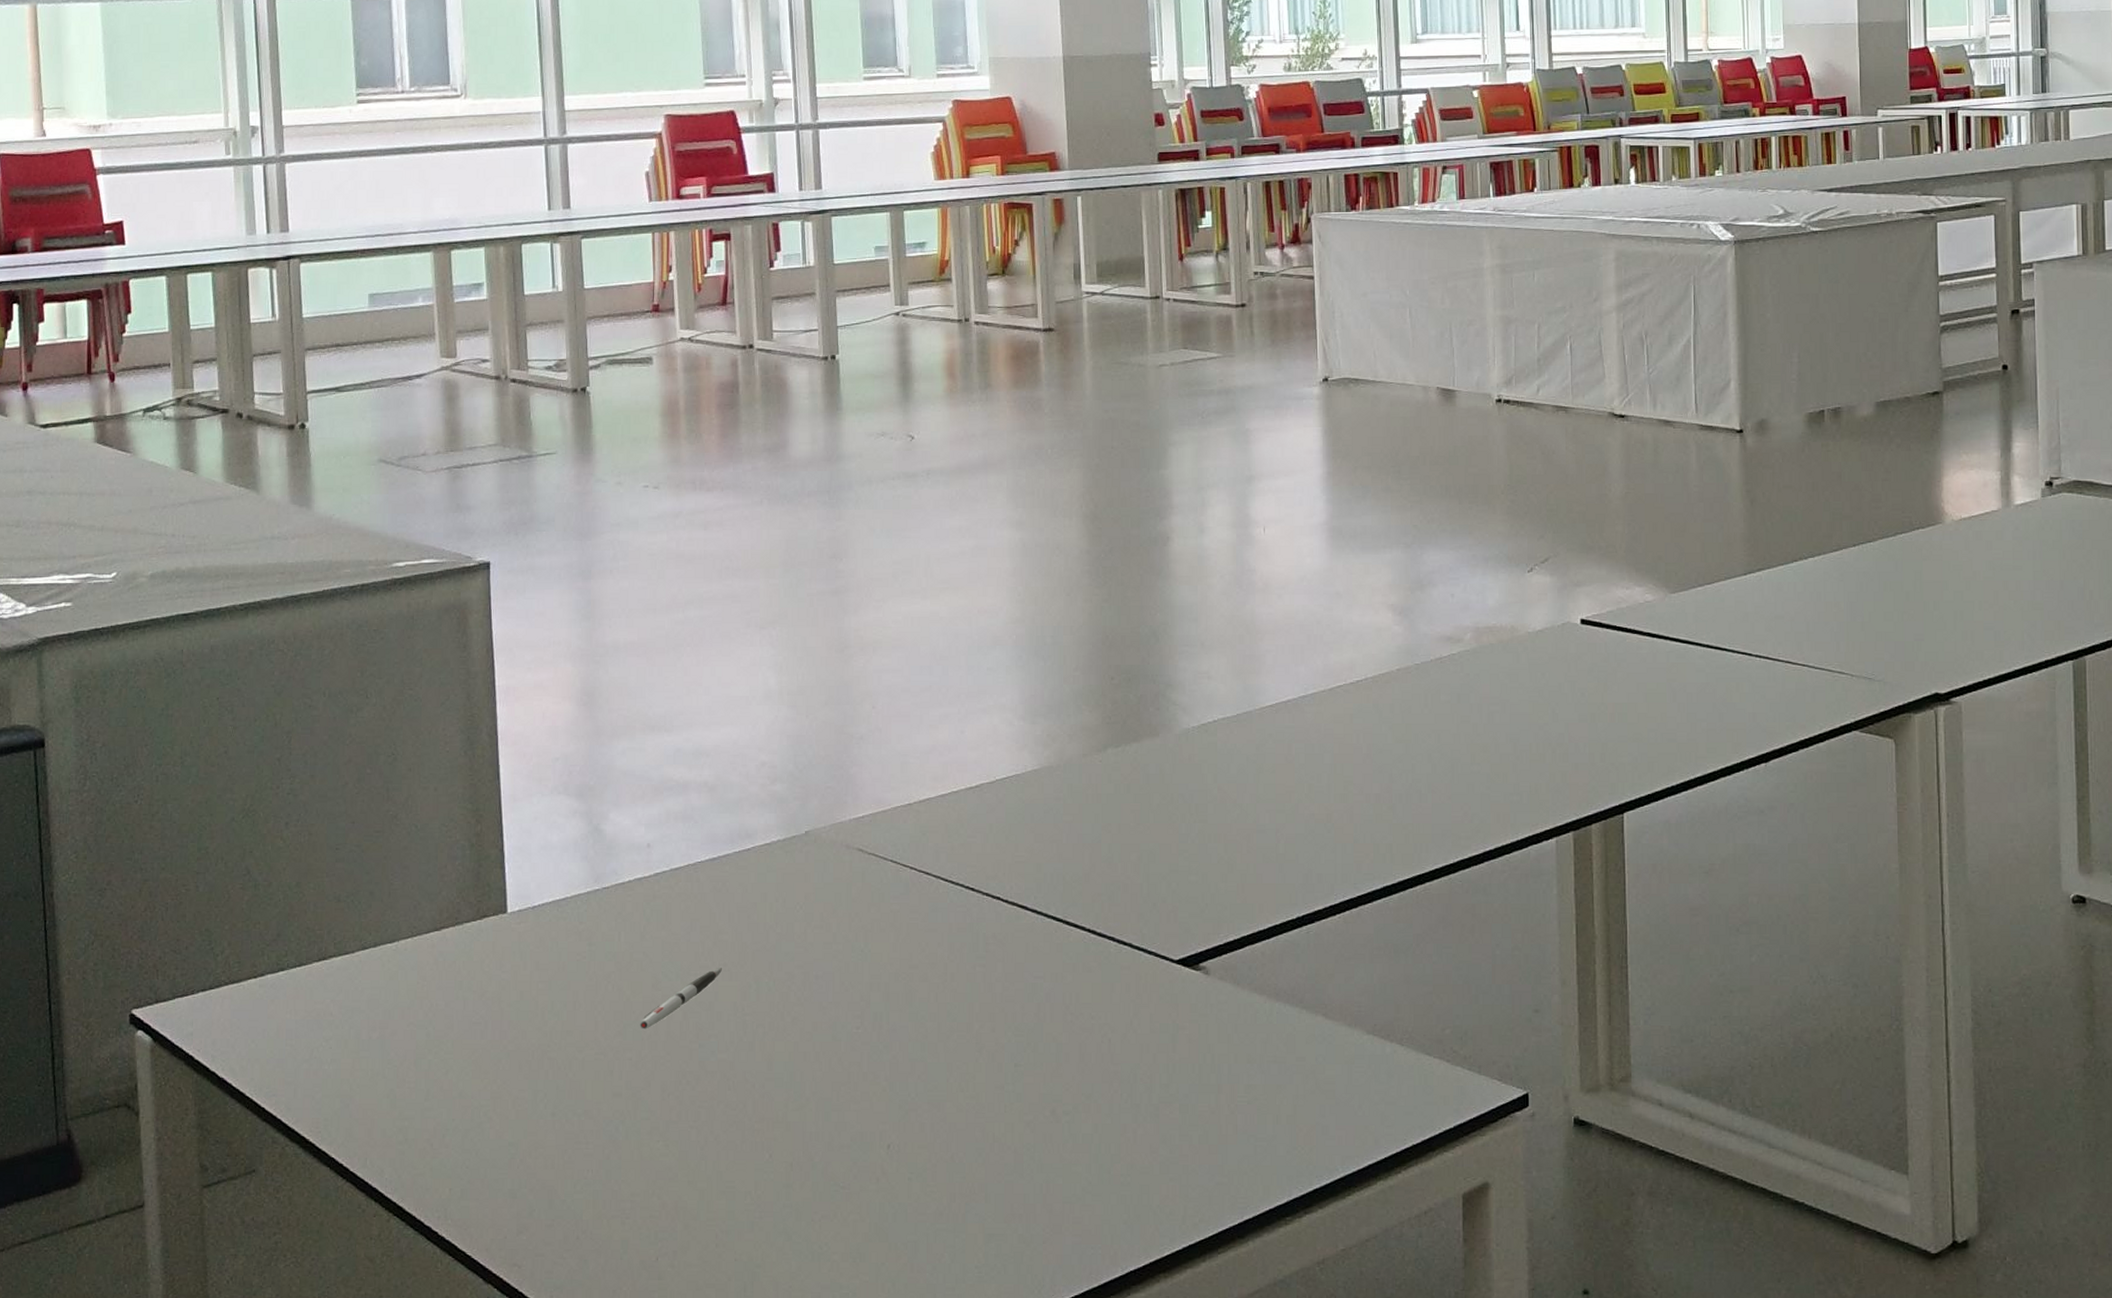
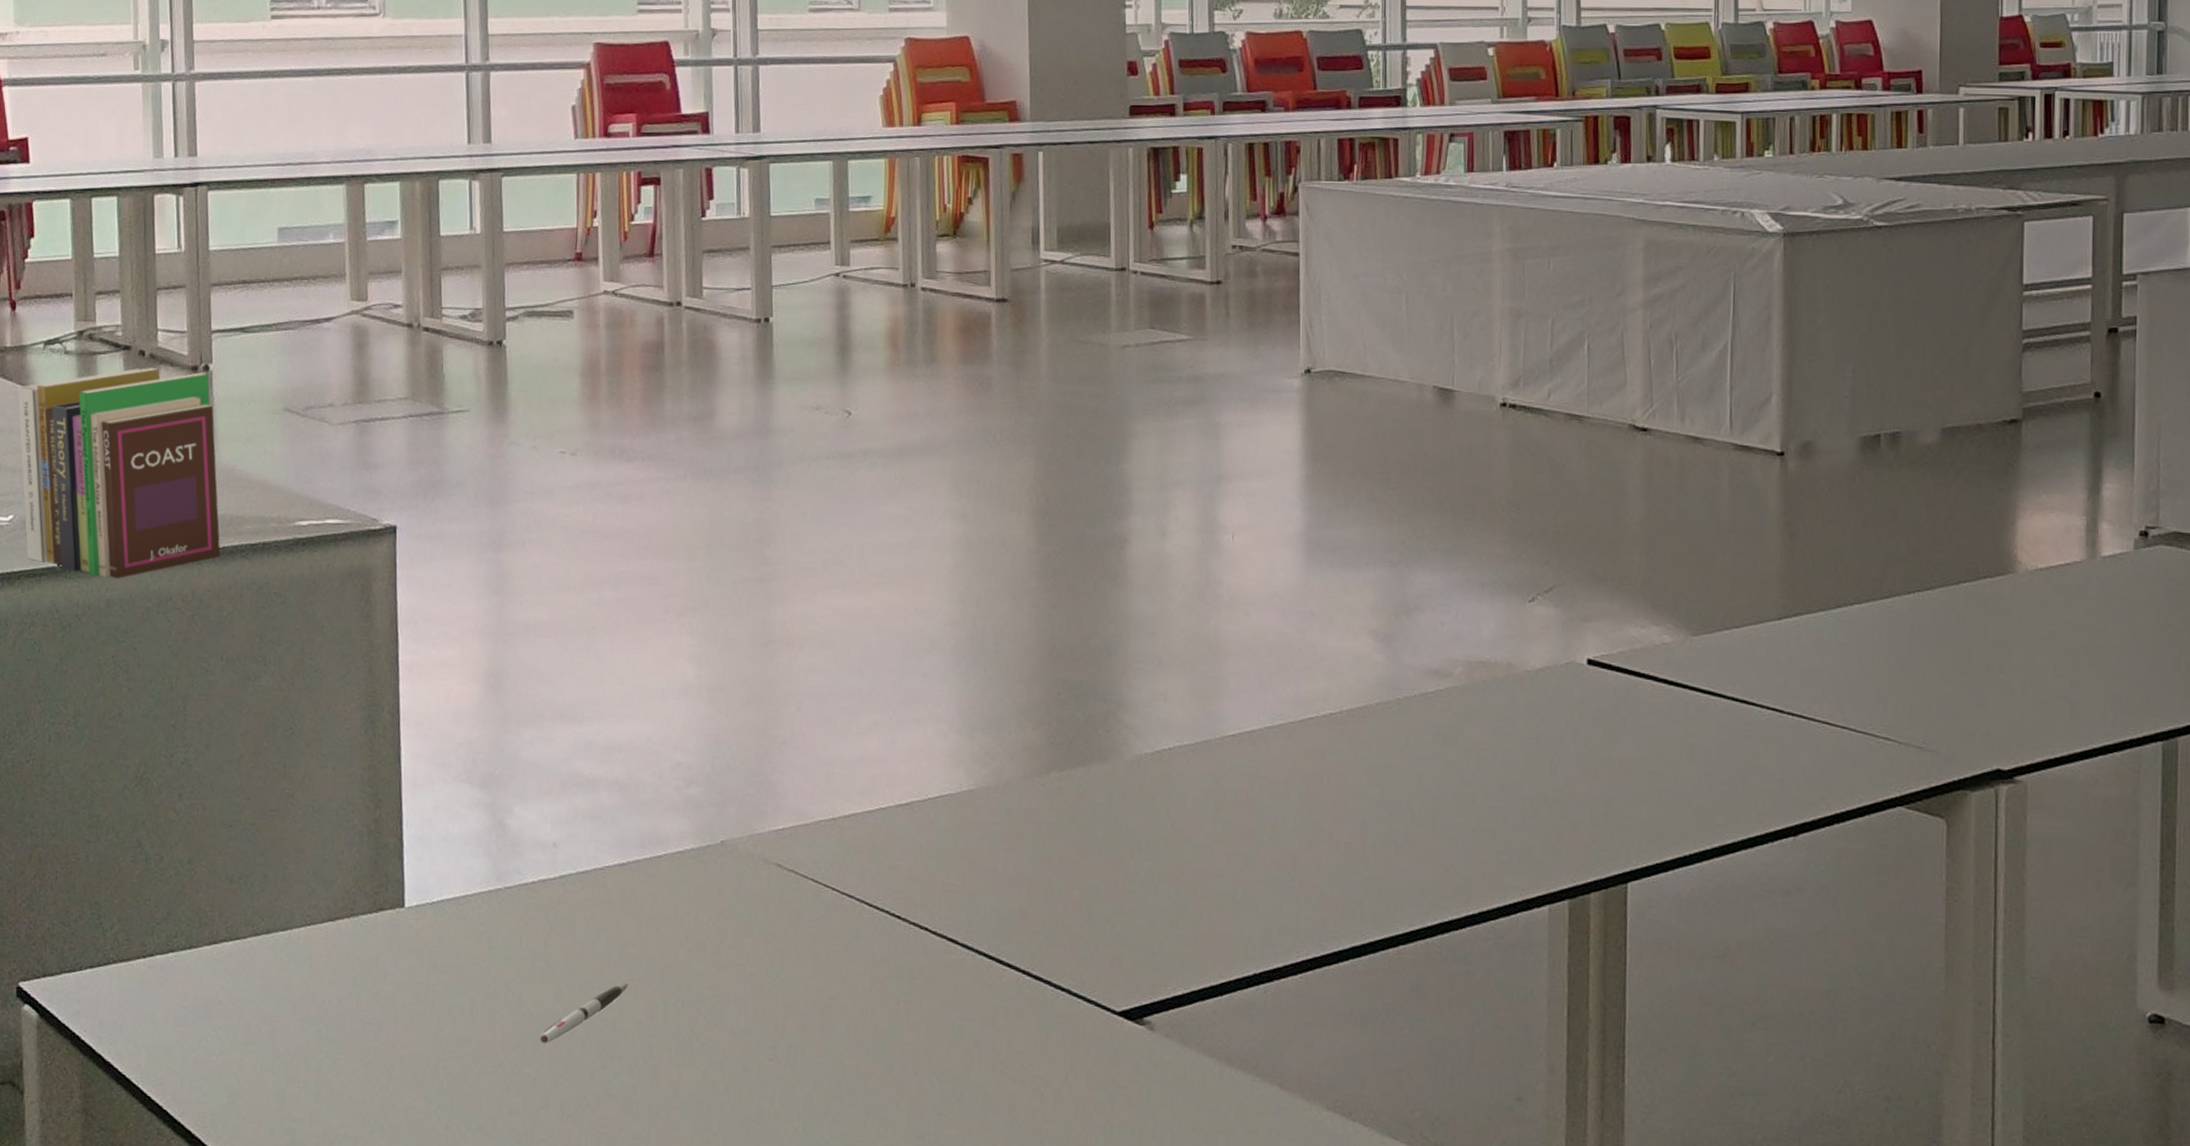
books: none [118,429,321,625] -> present [17,368,221,579]

